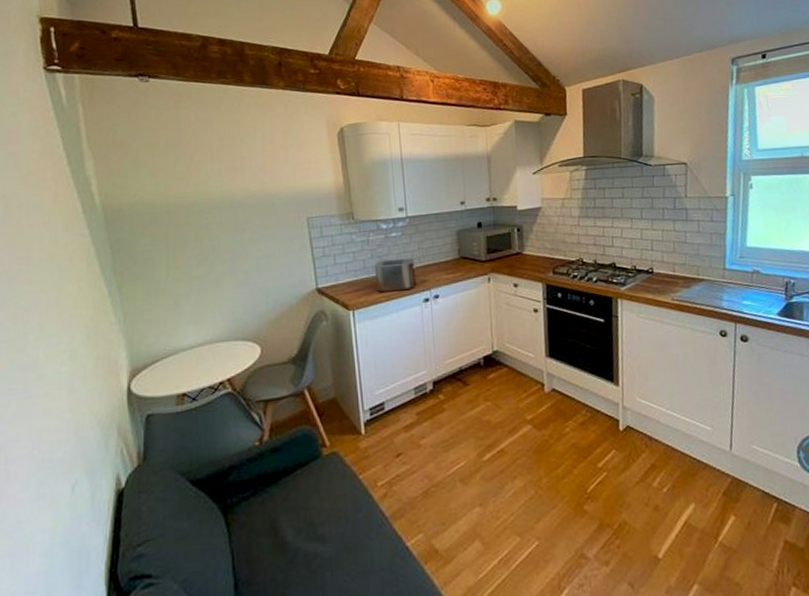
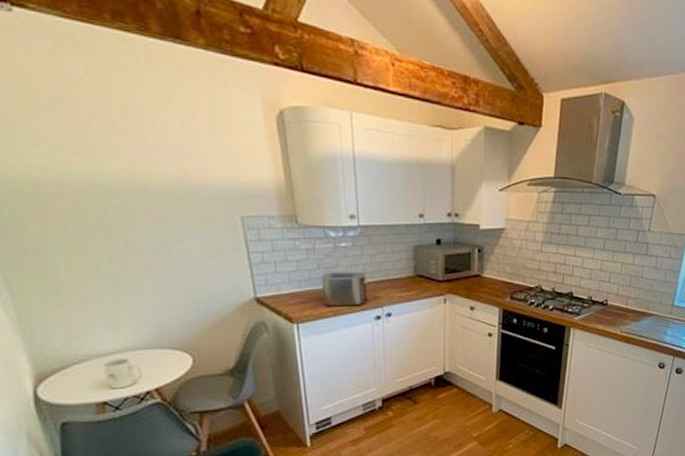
mug: none [185,350,218,381] -> present [102,358,143,389]

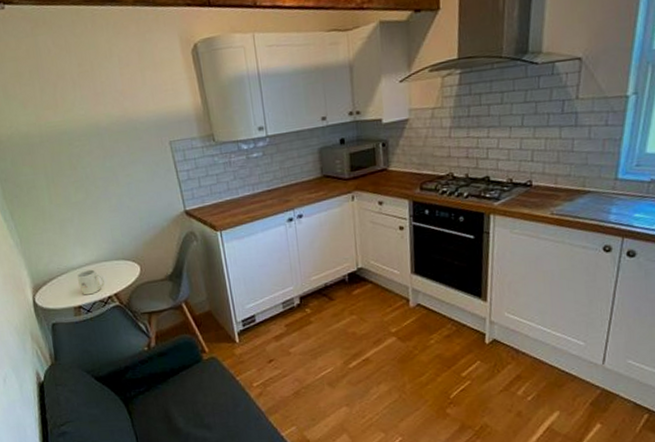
toaster: present [320,272,369,307] -> none [237,178,280,214]

